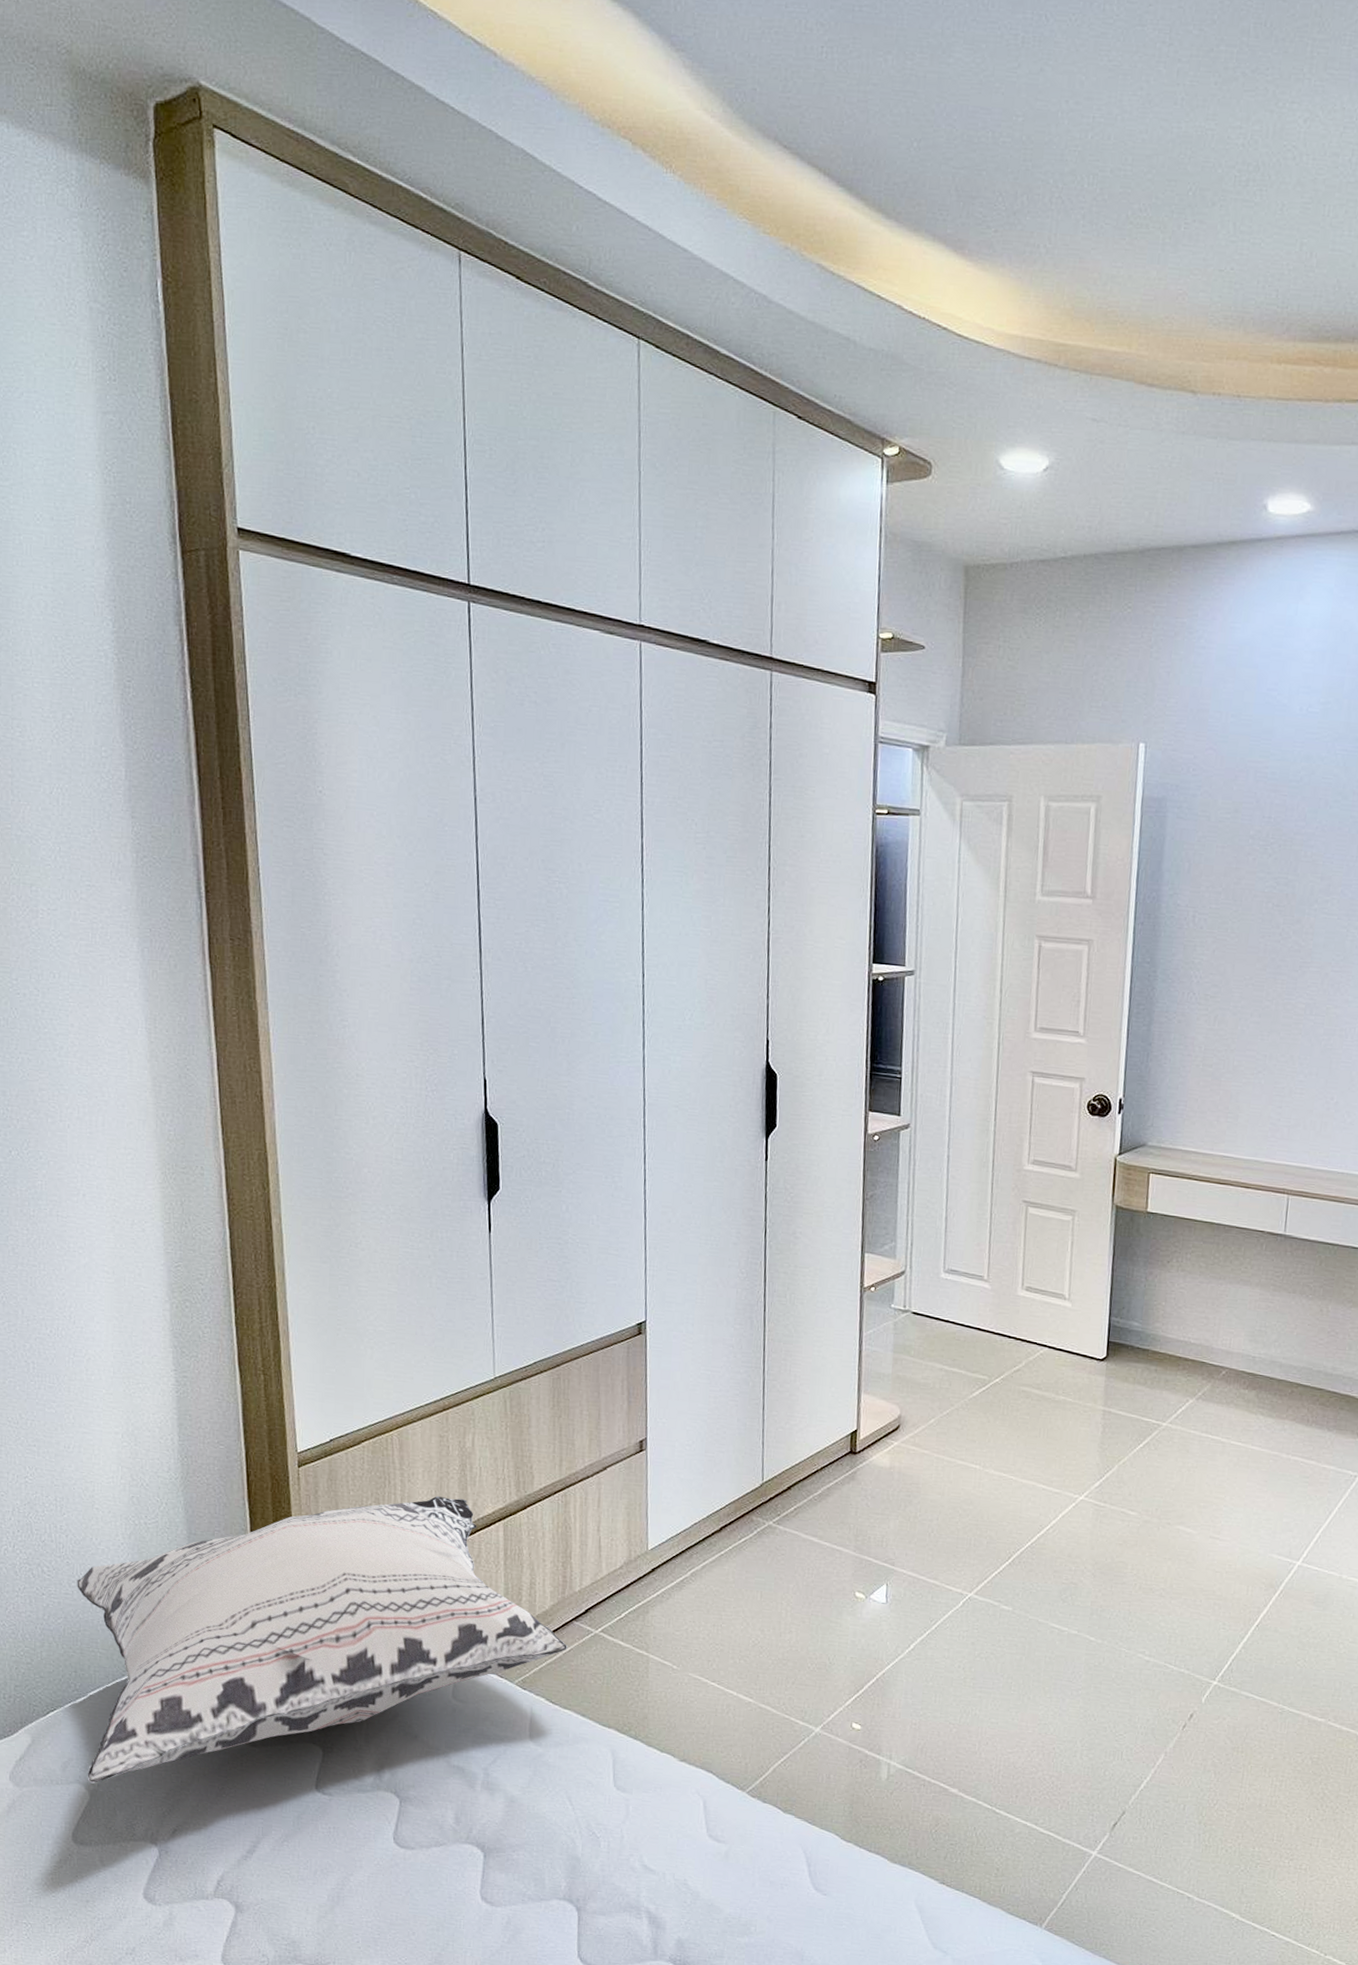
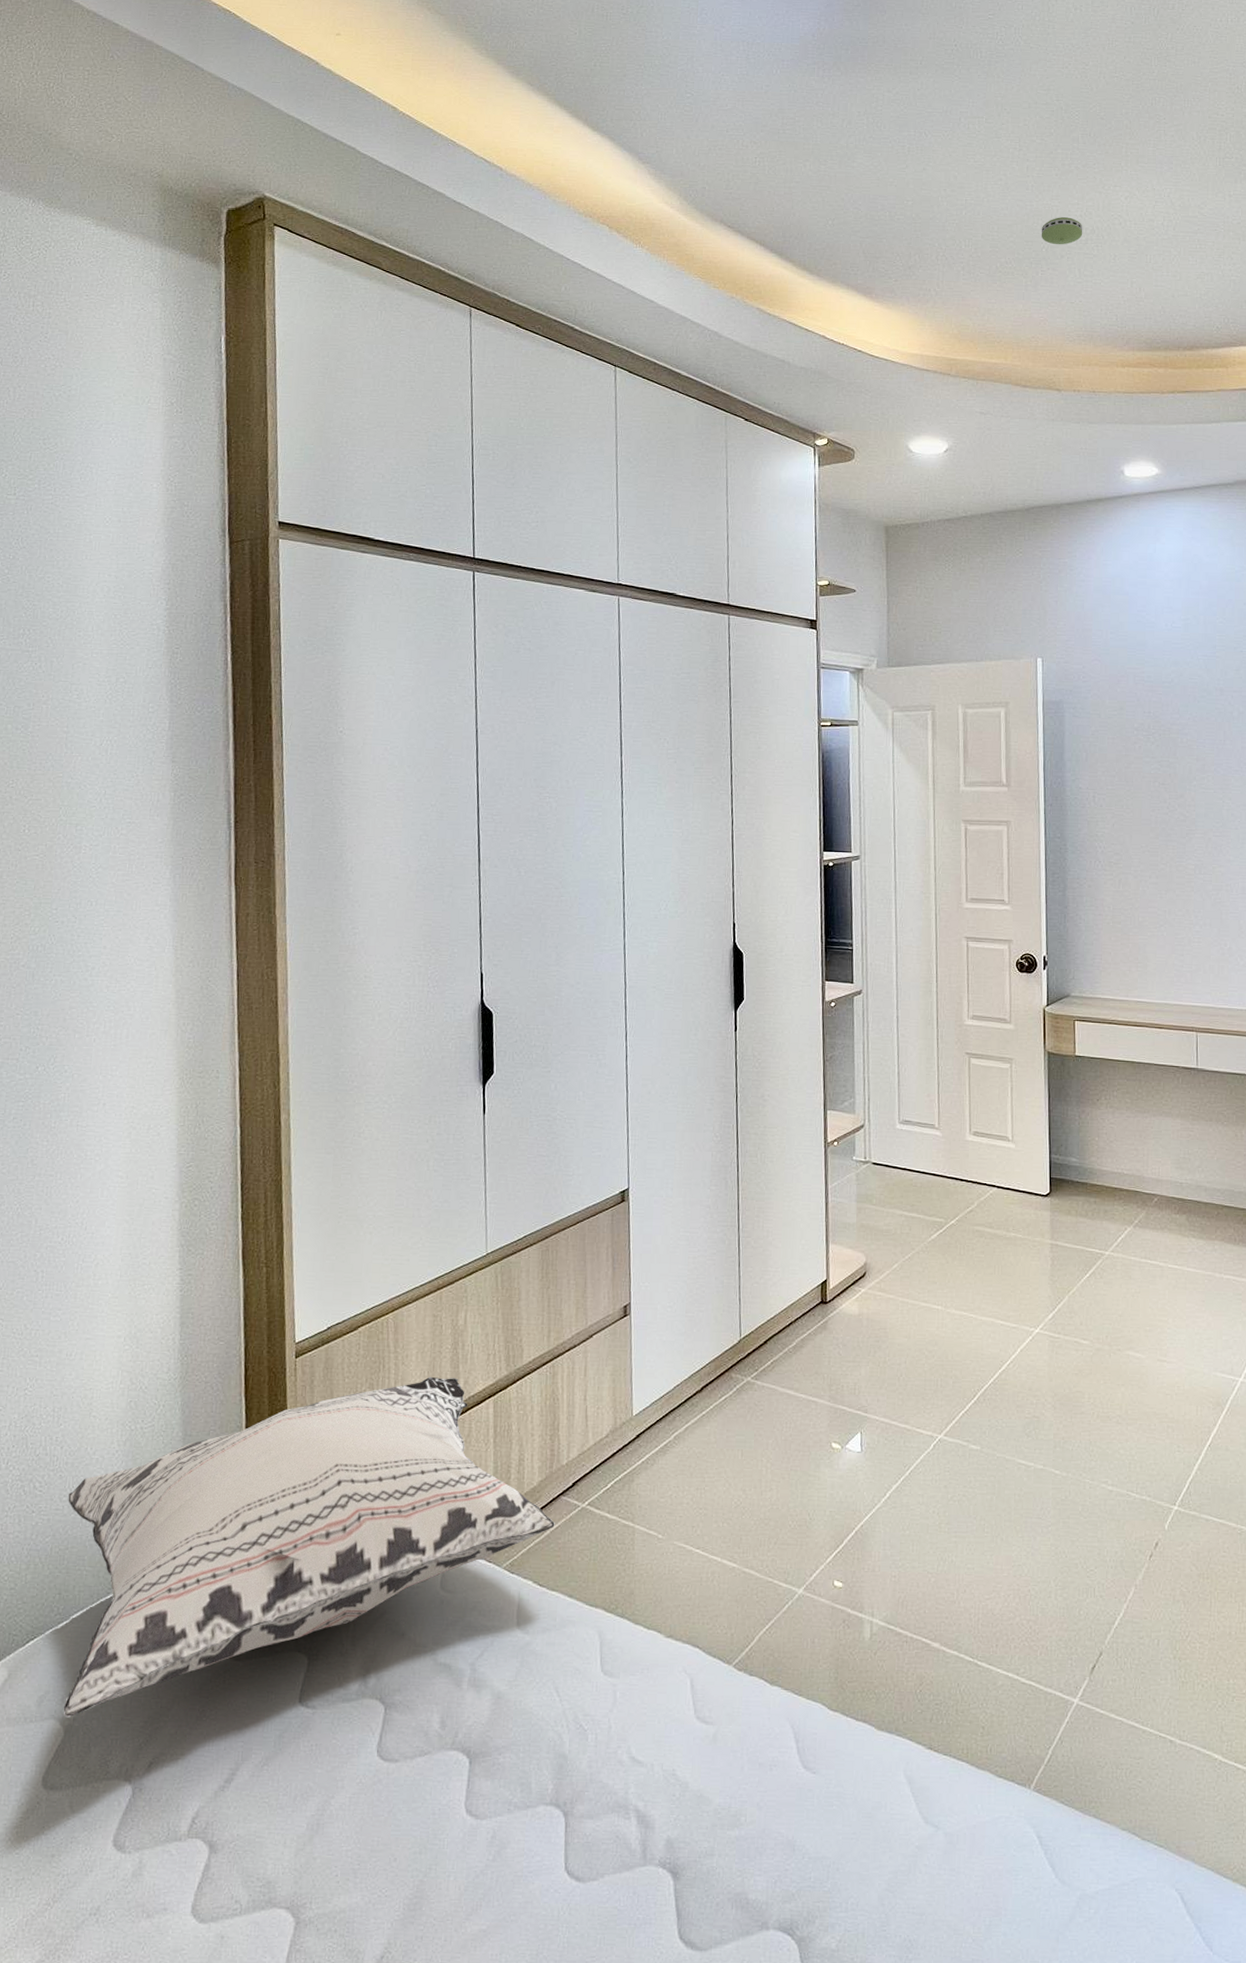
smoke detector: none [1188,146,1245,187] -> present [1041,217,1083,245]

